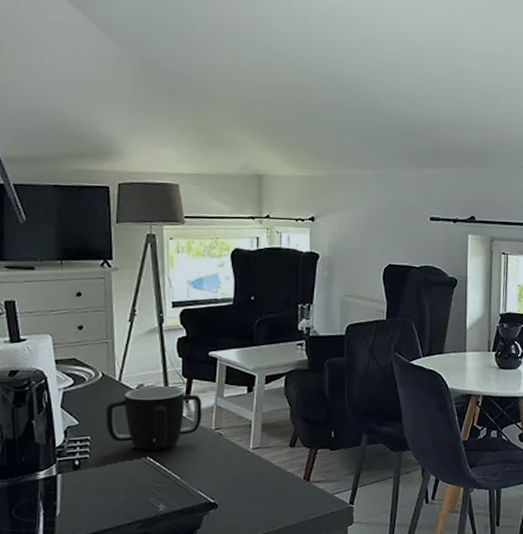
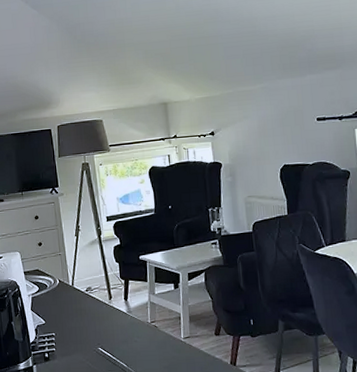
mug: present [106,386,202,450] -> none [64,287,140,343]

